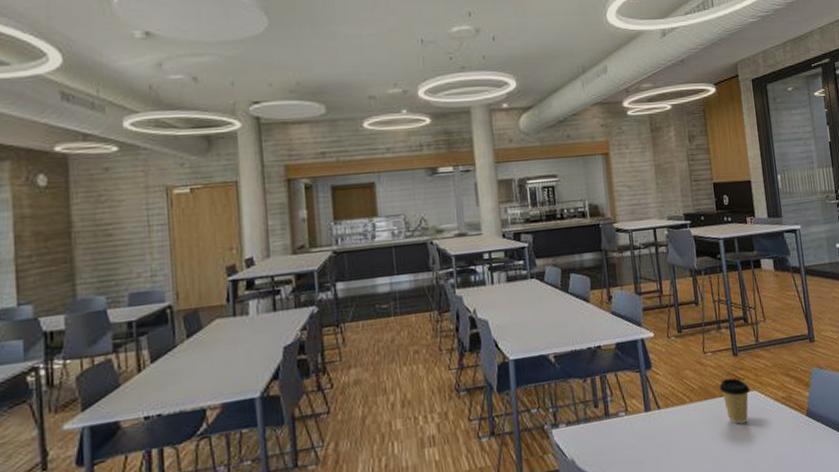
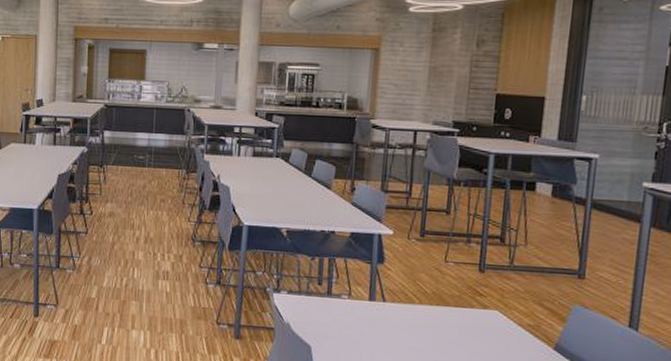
coffee cup: present [719,378,751,424] -> none [456,291,492,338]

